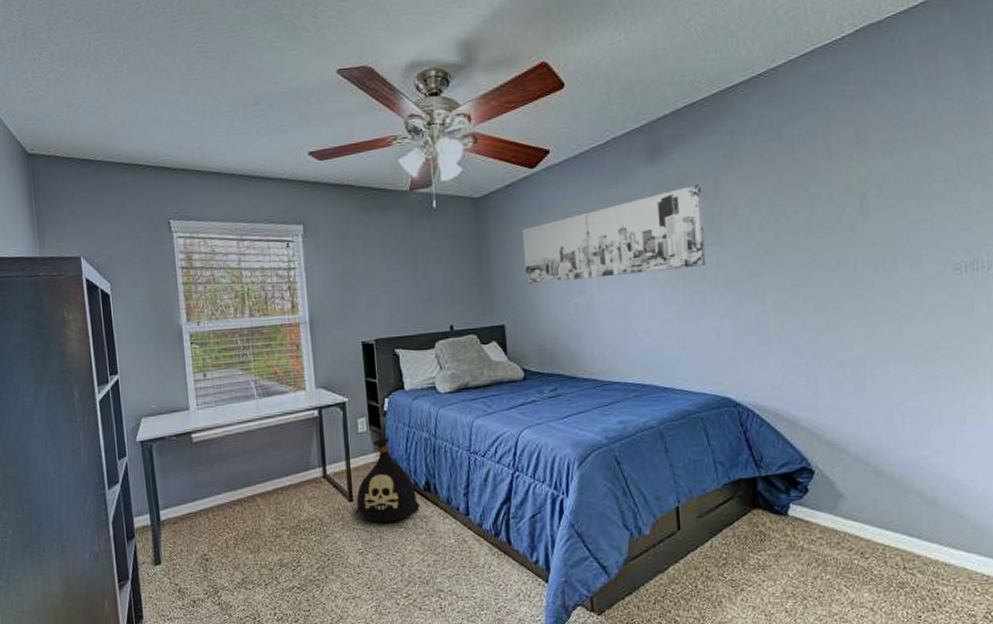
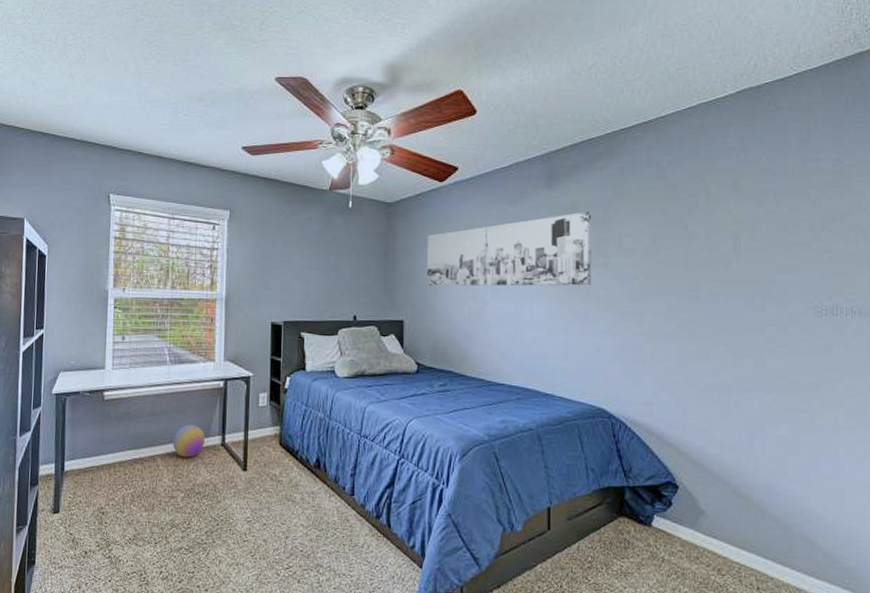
ball: none [270,459,305,494] -> present [172,424,205,458]
bag: present [356,438,420,523] -> none [249,414,309,495]

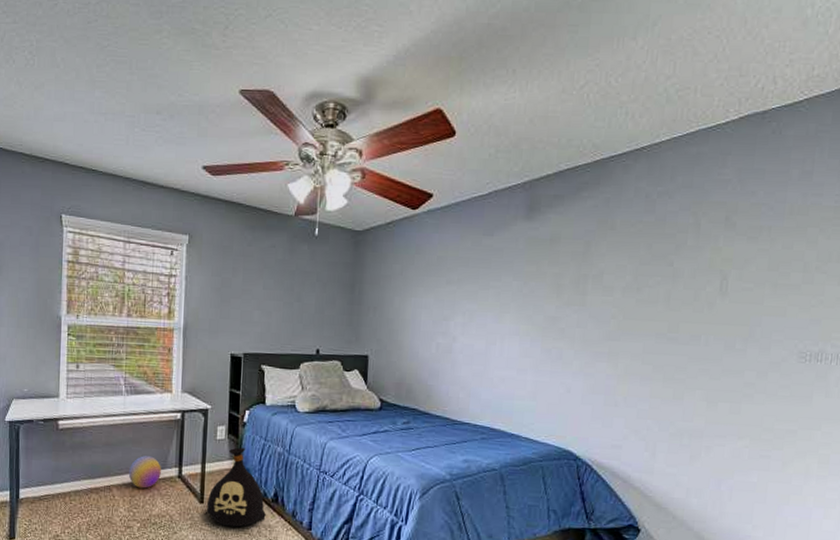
bag: none [249,414,309,495] -> present [206,447,266,527]
wall art: present [426,211,592,286] -> none [394,245,572,324]

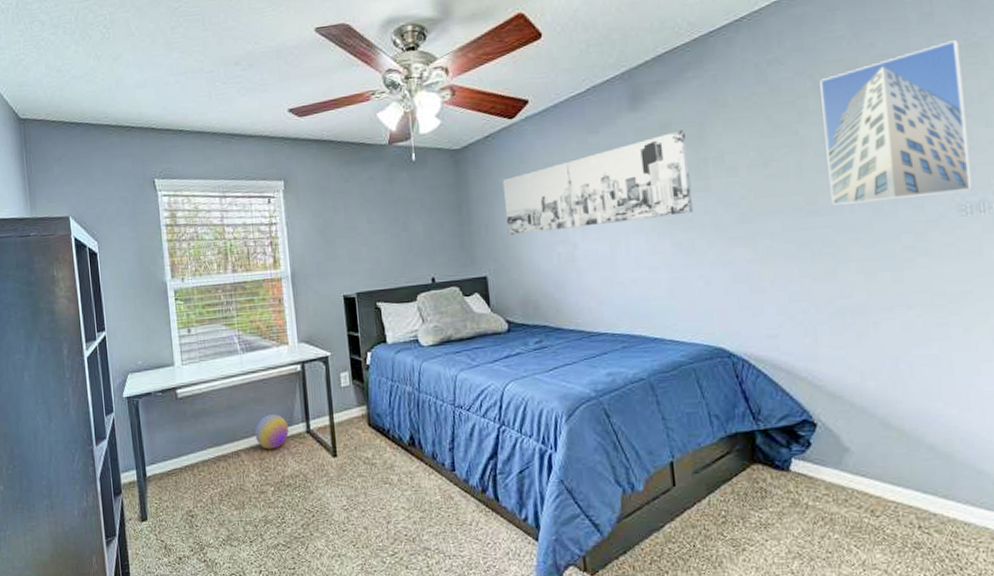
bag: present [206,447,266,527] -> none [340,392,405,479]
wall art: none [394,245,572,324] -> present [502,130,694,235]
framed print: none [690,201,830,341] -> present [820,40,972,206]

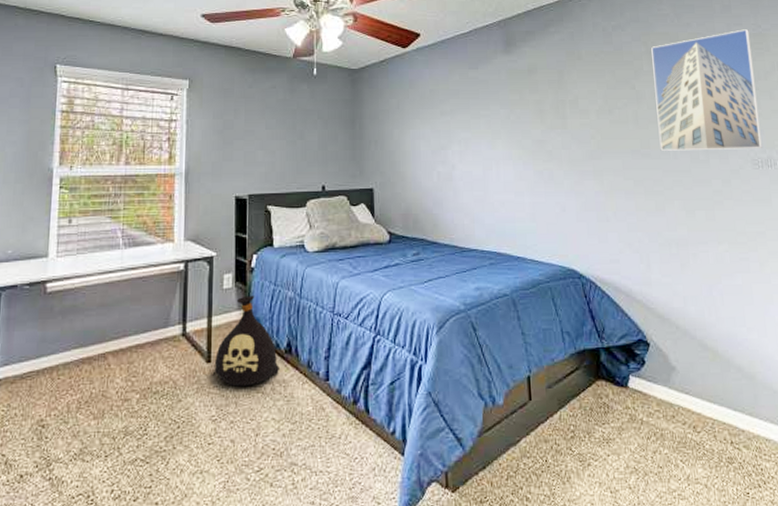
ball: present [254,414,289,449] -> none [126,314,163,352]
bag: none [340,392,405,479] -> present [214,295,279,387]
wall art: present [502,130,694,235] -> none [393,75,553,152]

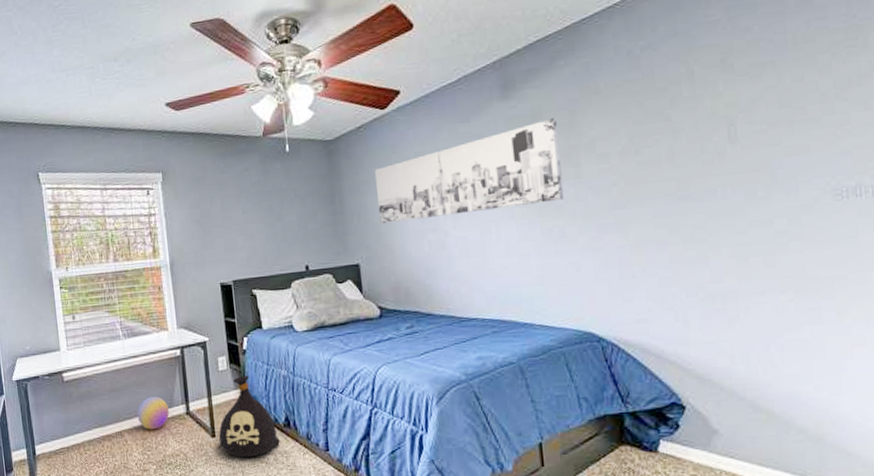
ball: none [126,314,163,352] -> present [137,396,169,430]
wall art: none [393,75,553,152] -> present [374,118,564,224]
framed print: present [651,29,762,151] -> none [694,22,849,191]

